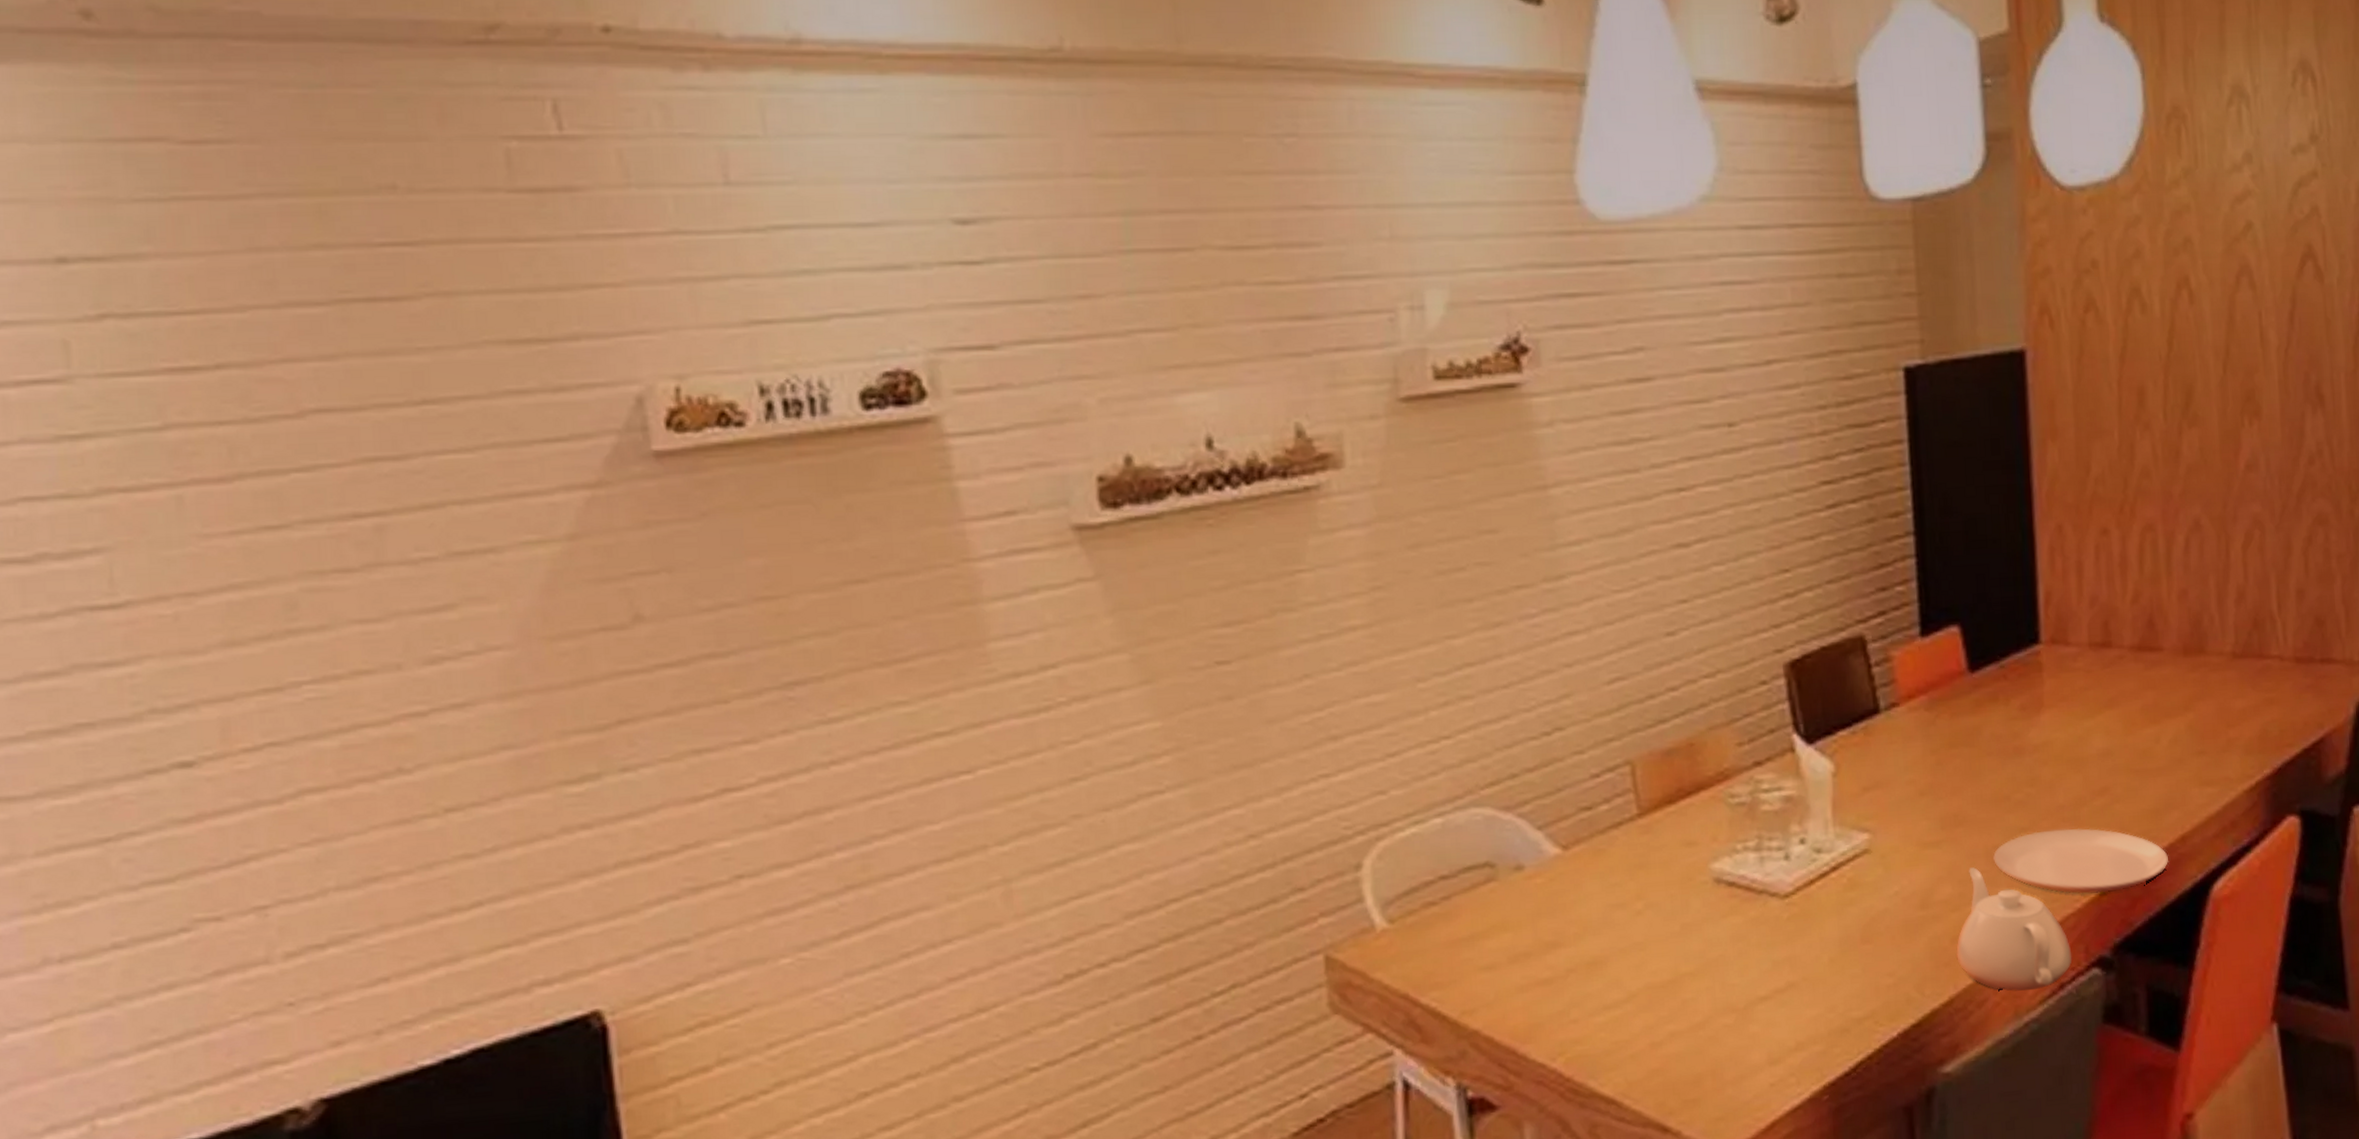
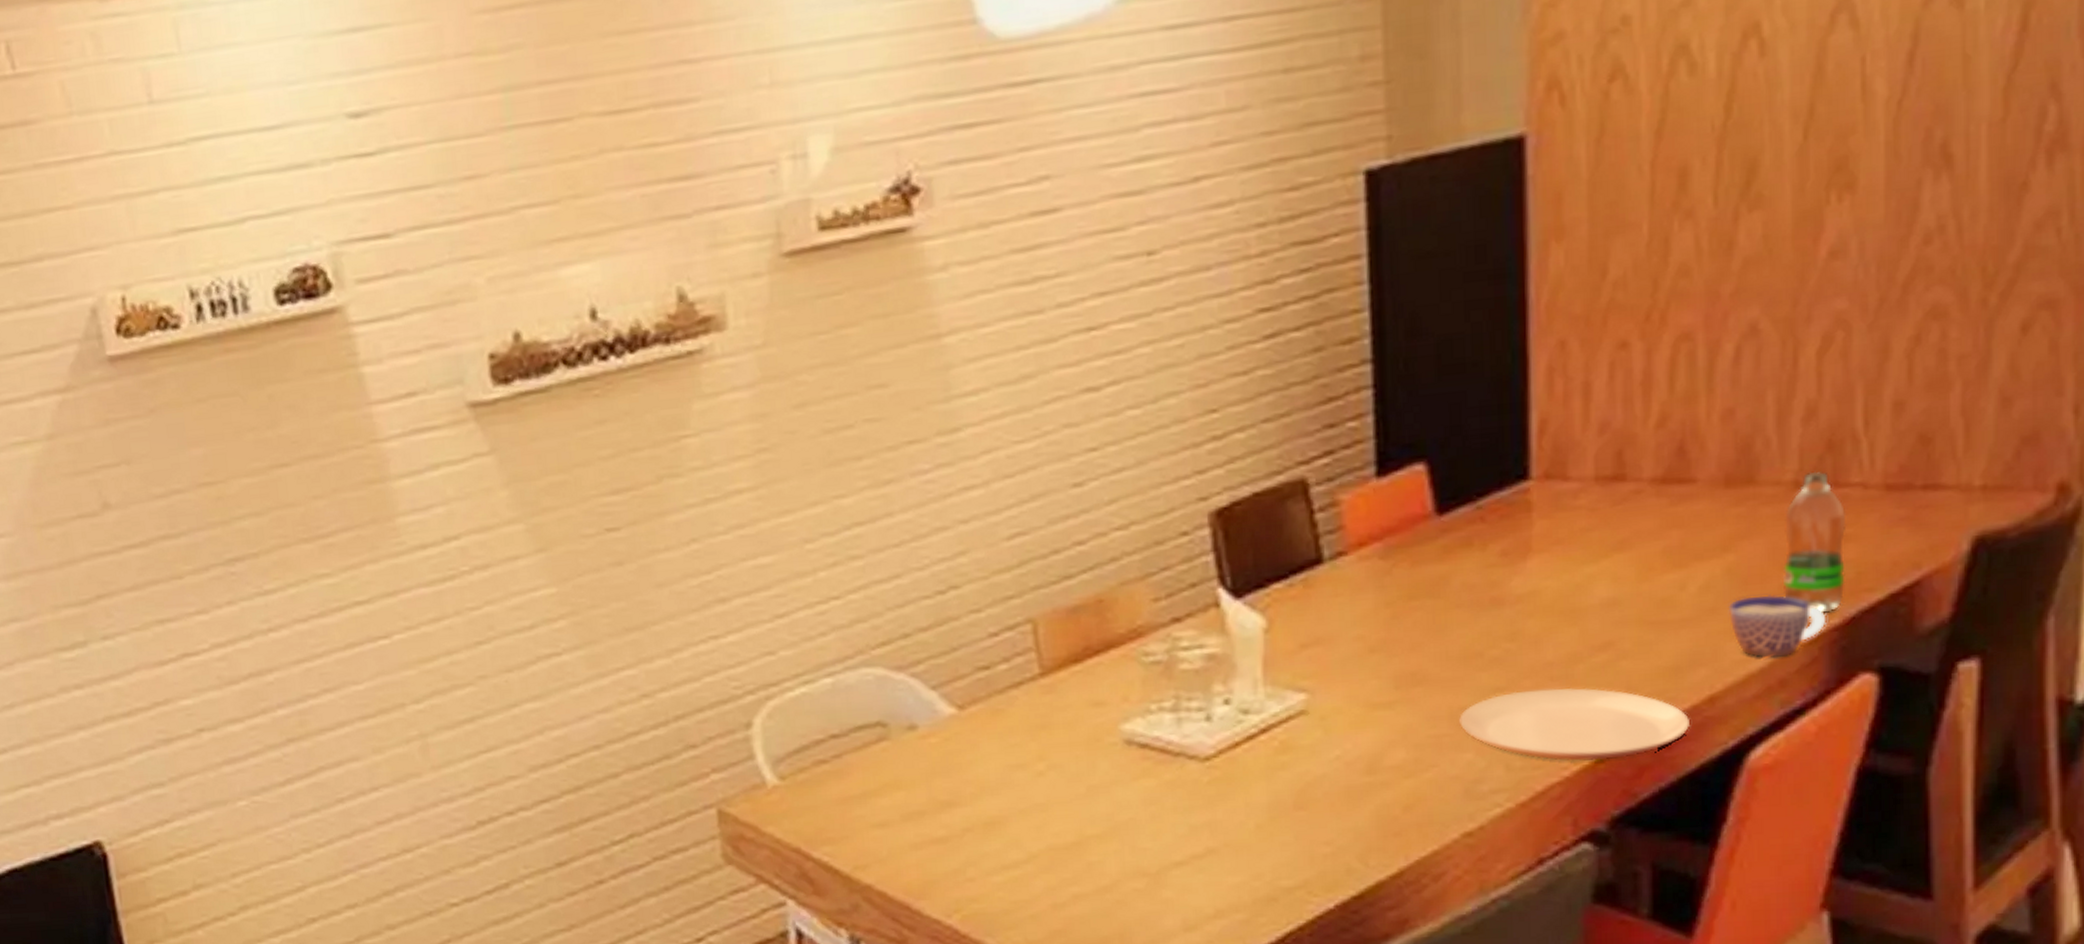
teapot: present [1956,867,2073,991] -> none [1409,730,1556,865]
cup: none [2191,747,2262,802] -> present [1728,594,1827,658]
bottle: none [2227,644,2273,764] -> present [1782,471,1847,613]

